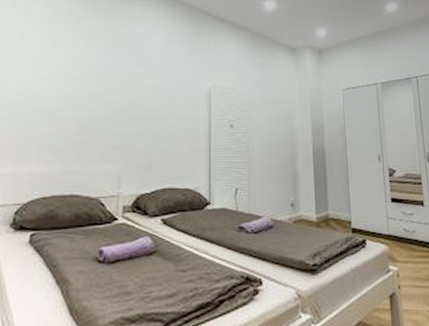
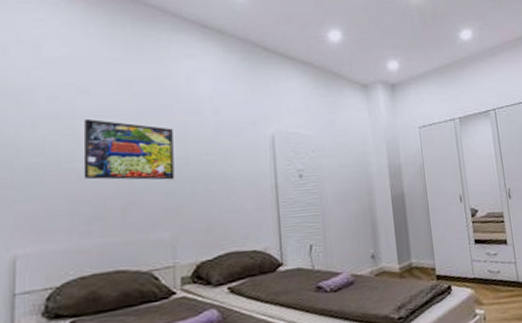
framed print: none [53,67,126,121] -> present [83,119,175,180]

